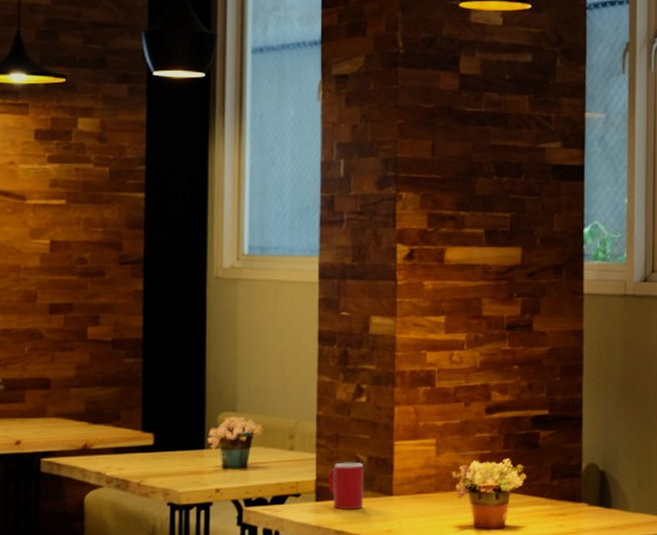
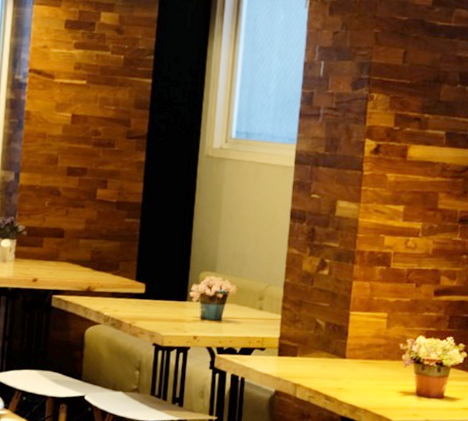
cup: present [328,462,364,510] -> none [289,325,322,367]

